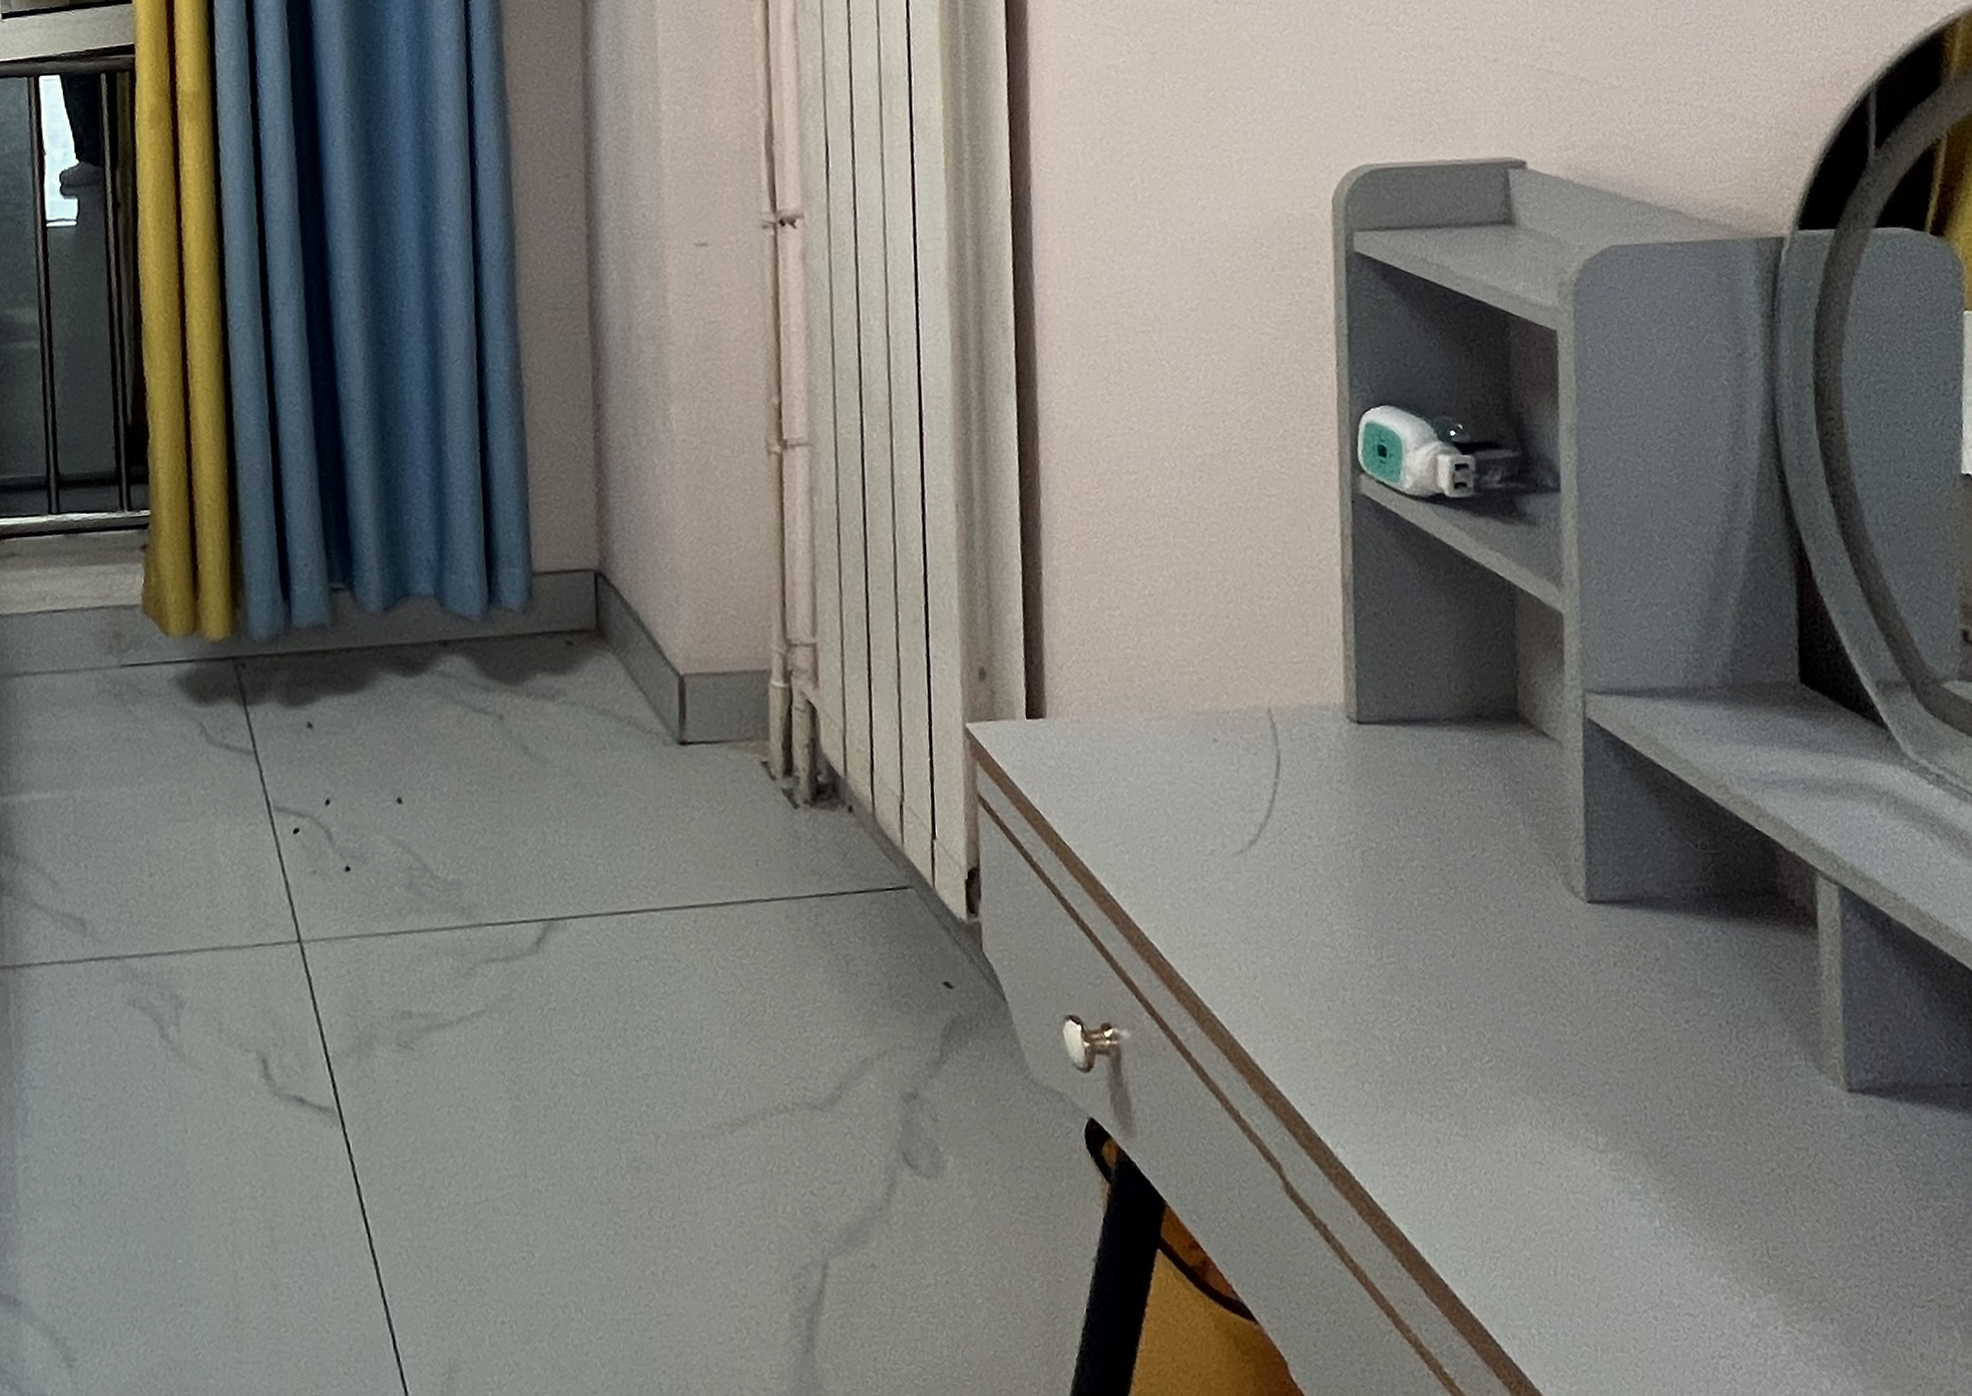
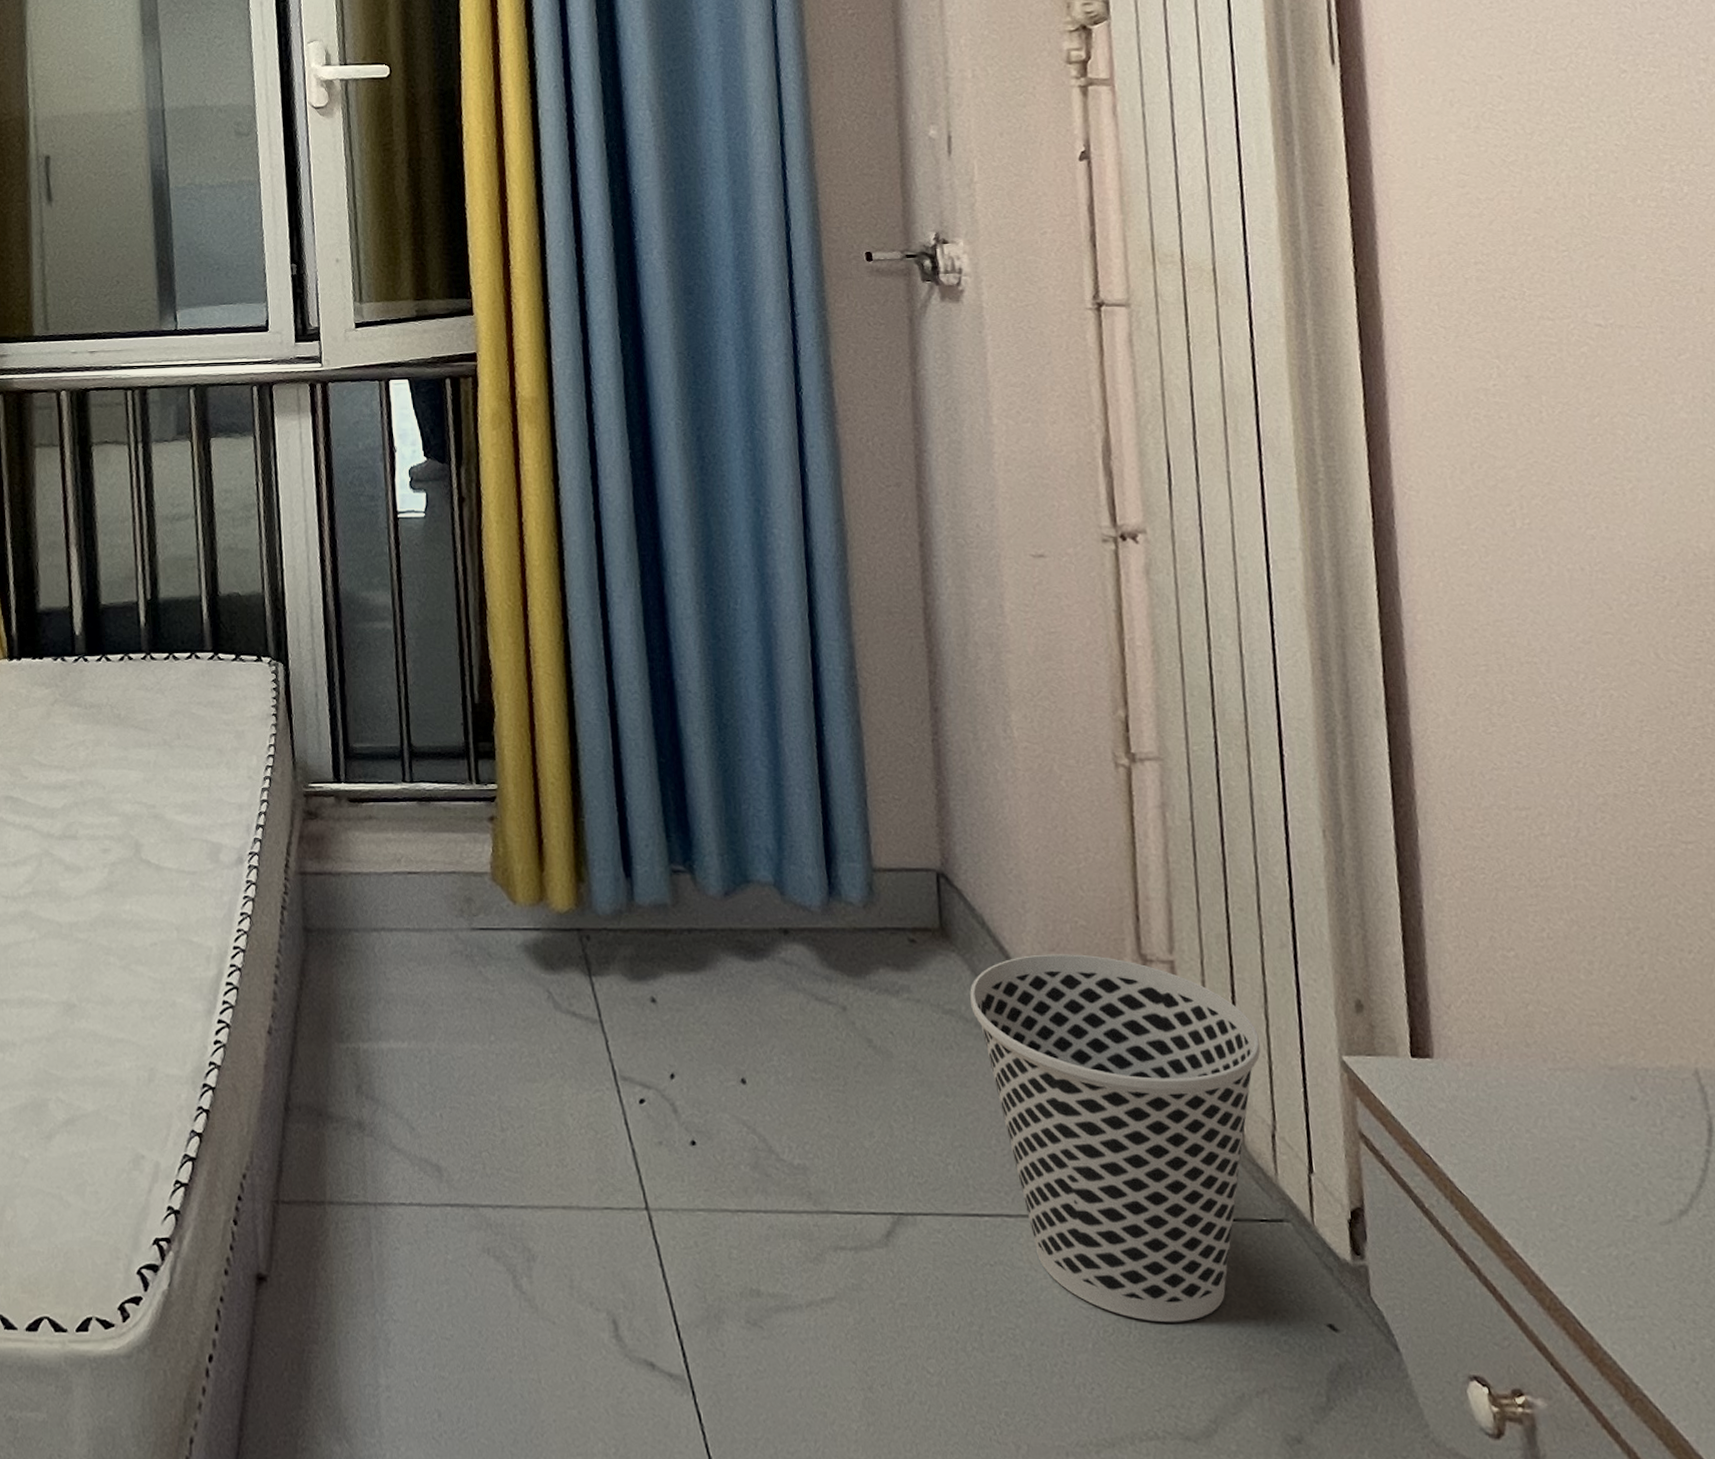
wastebasket: none [623,644,892,999] -> present [970,954,1261,1322]

